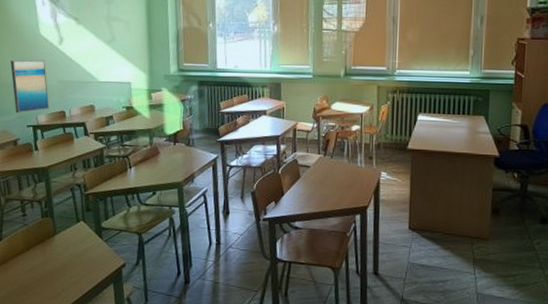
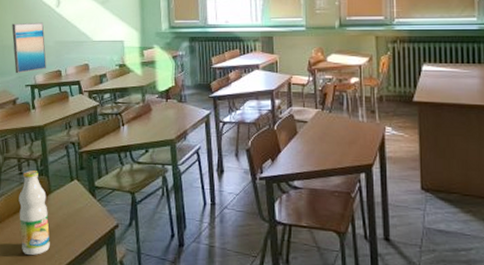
bottle: none [23,212,57,295] -> present [19,170,50,256]

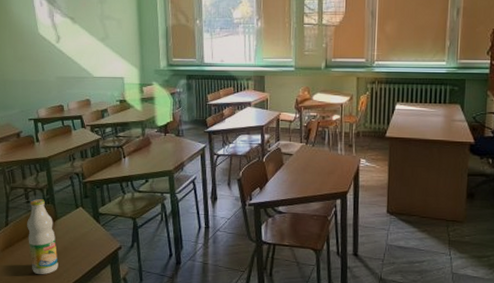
wall art: present [12,22,47,74] -> none [12,57,49,108]

